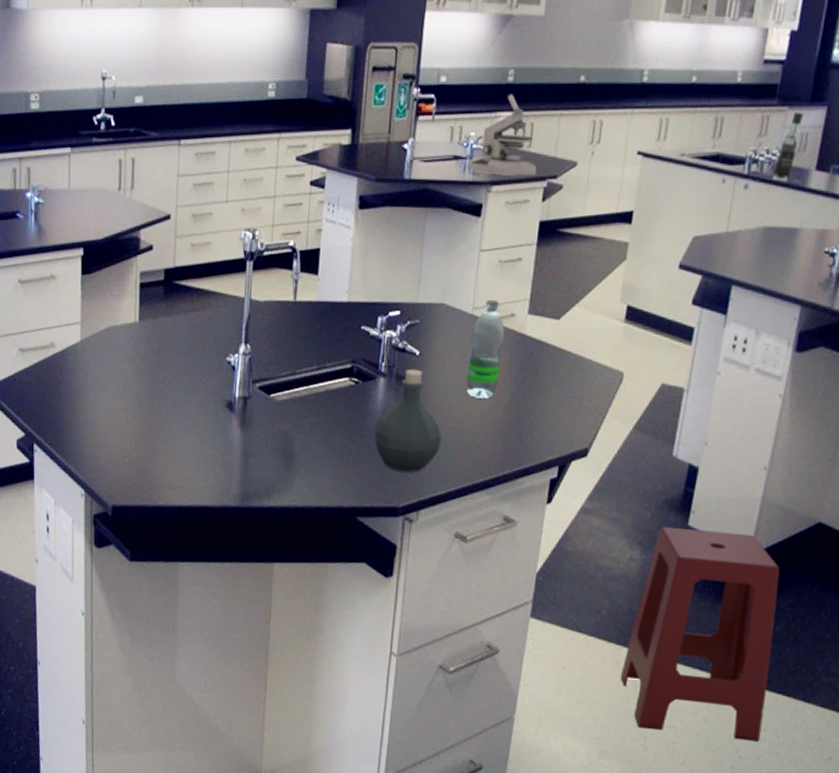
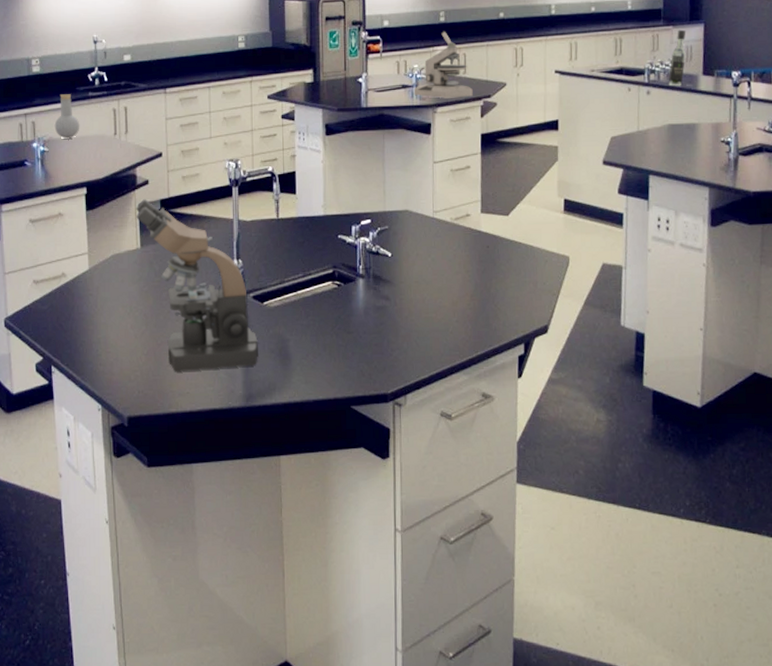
flask: none [51,138,81,190] -> present [54,94,80,139]
microscope: none [136,267,261,464] -> present [136,199,258,371]
flask: present [374,368,442,473] -> none [359,269,420,361]
bottle: present [466,299,505,399] -> none [434,203,463,290]
stool: present [620,526,780,742] -> none [603,388,736,579]

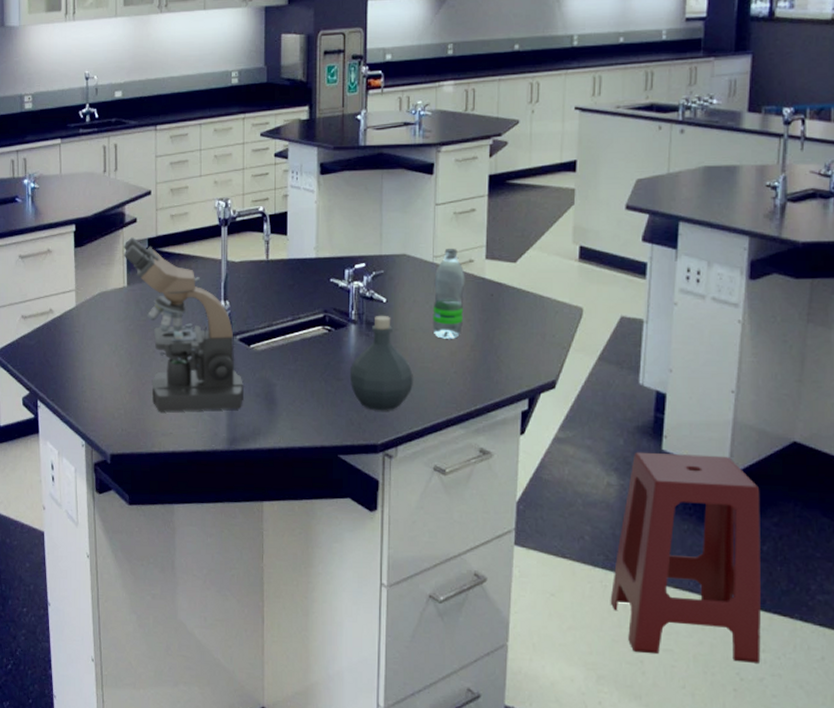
flask: present [54,94,80,139] -> none [45,131,70,176]
flask: none [359,269,420,361] -> present [349,315,414,411]
microscope: present [413,31,473,99] -> none [416,65,481,137]
bottle: none [434,203,463,290] -> present [433,248,465,339]
stool: none [603,388,736,579] -> present [610,452,761,663]
bottle: present [668,29,686,87] -> none [706,61,730,125]

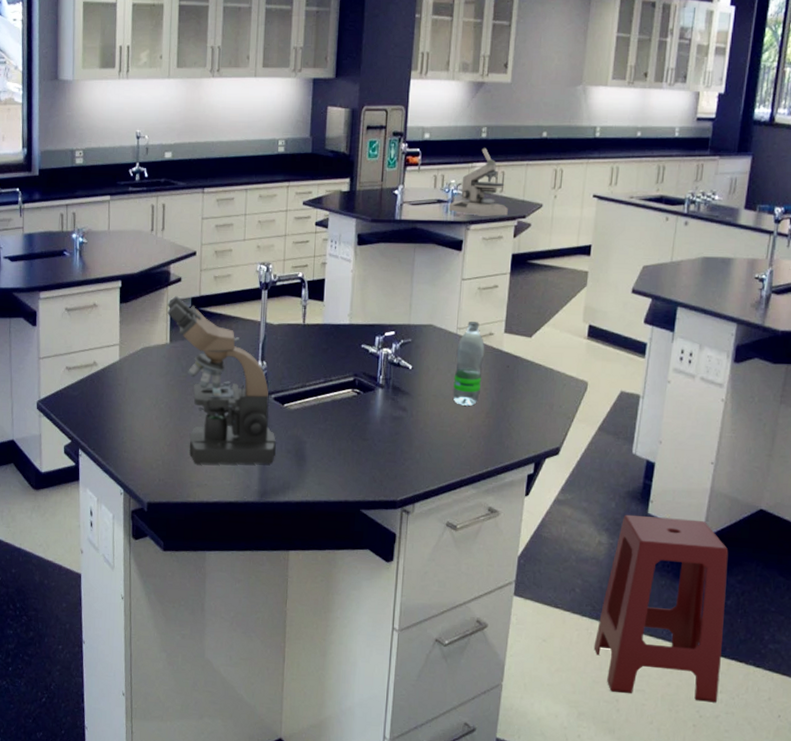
flask: present [349,315,414,411] -> none [374,380,434,471]
microscope: none [416,65,481,137] -> present [448,147,508,216]

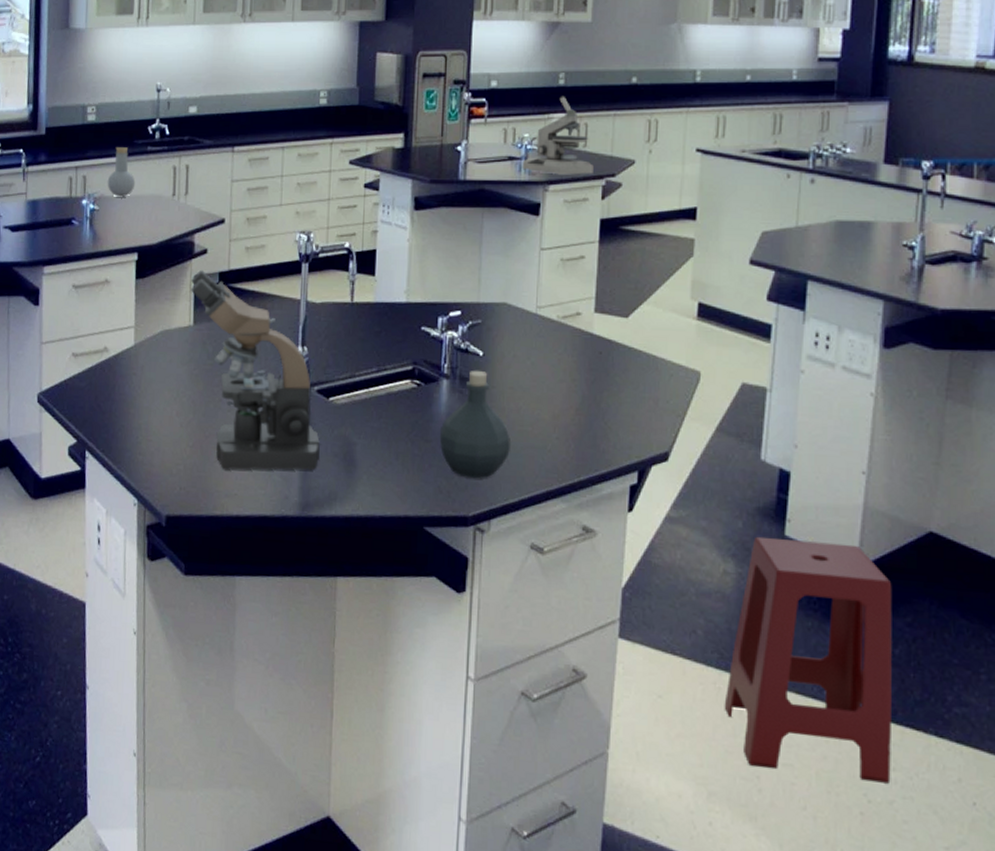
flask: none [94,187,119,232] -> present [107,147,136,197]
flask: none [374,380,434,471] -> present [439,370,512,479]
bottle: present [453,321,485,406] -> none [534,298,572,400]

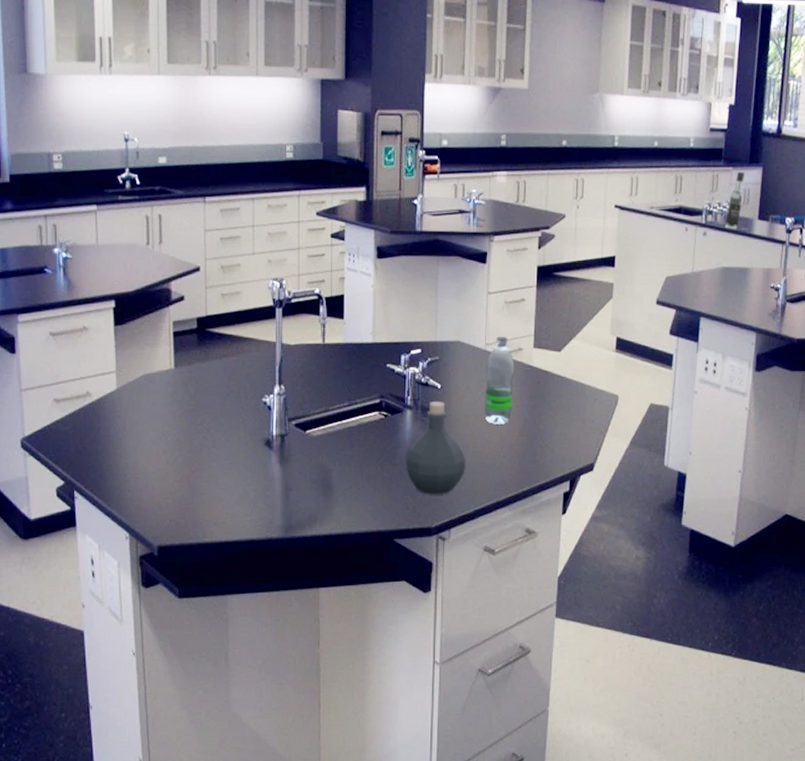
flask: present [107,147,136,197] -> none [79,196,108,246]
microscope: present [191,270,320,470] -> none [170,316,299,500]
microscope: present [521,96,594,175] -> none [470,155,531,227]
bottle: none [534,298,572,400] -> present [484,336,515,424]
stool: present [724,536,892,784] -> none [636,527,759,708]
bottle: none [838,107,866,176] -> present [724,171,745,229]

